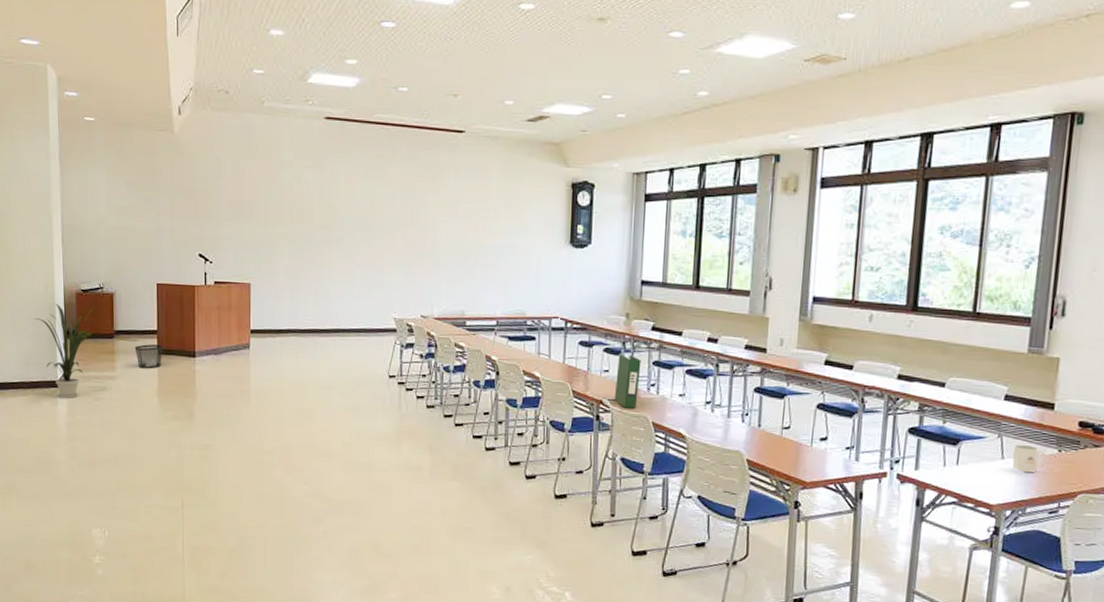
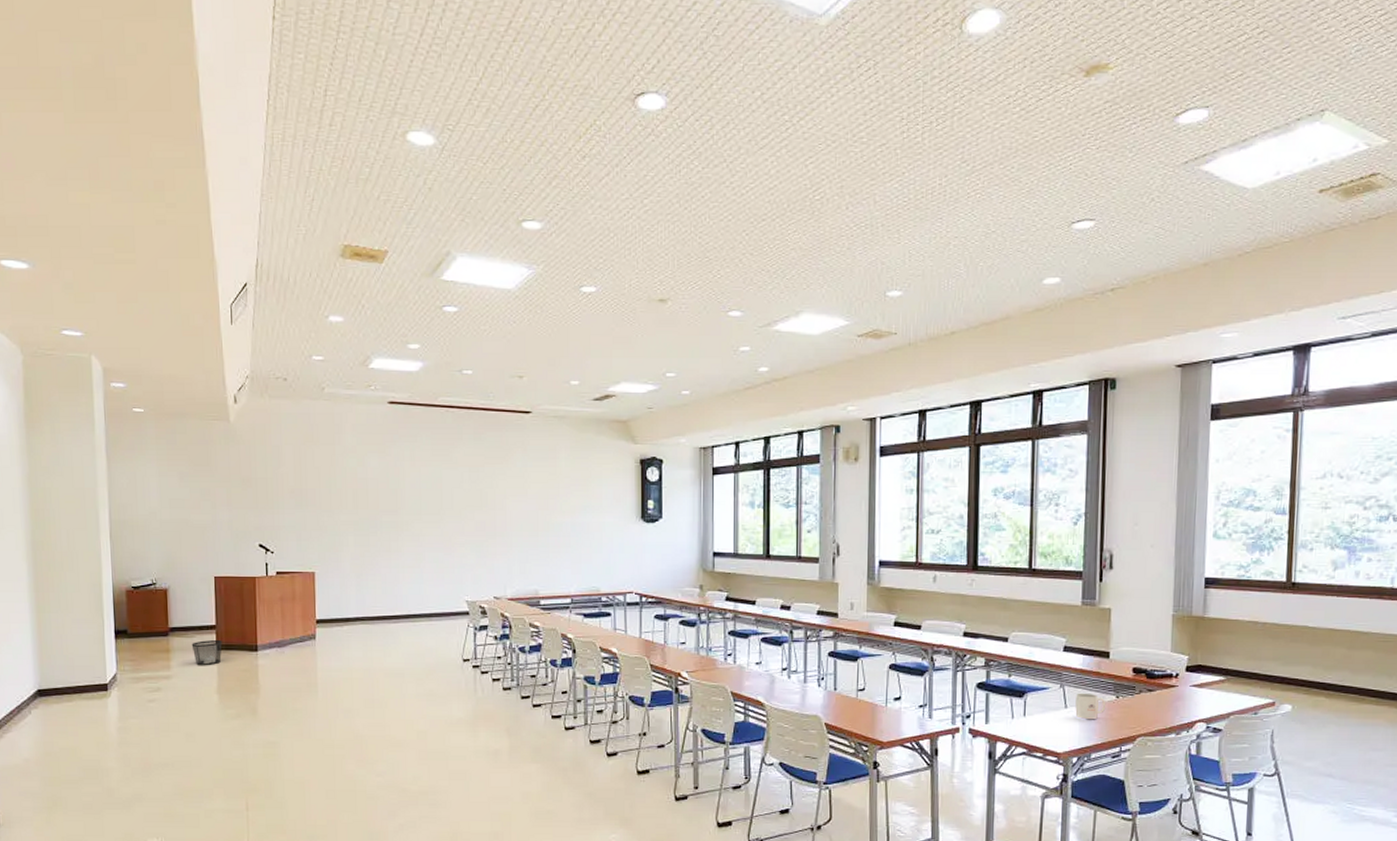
house plant: present [35,303,95,399] -> none [81,602,147,703]
binder: present [614,354,641,409] -> none [692,625,717,679]

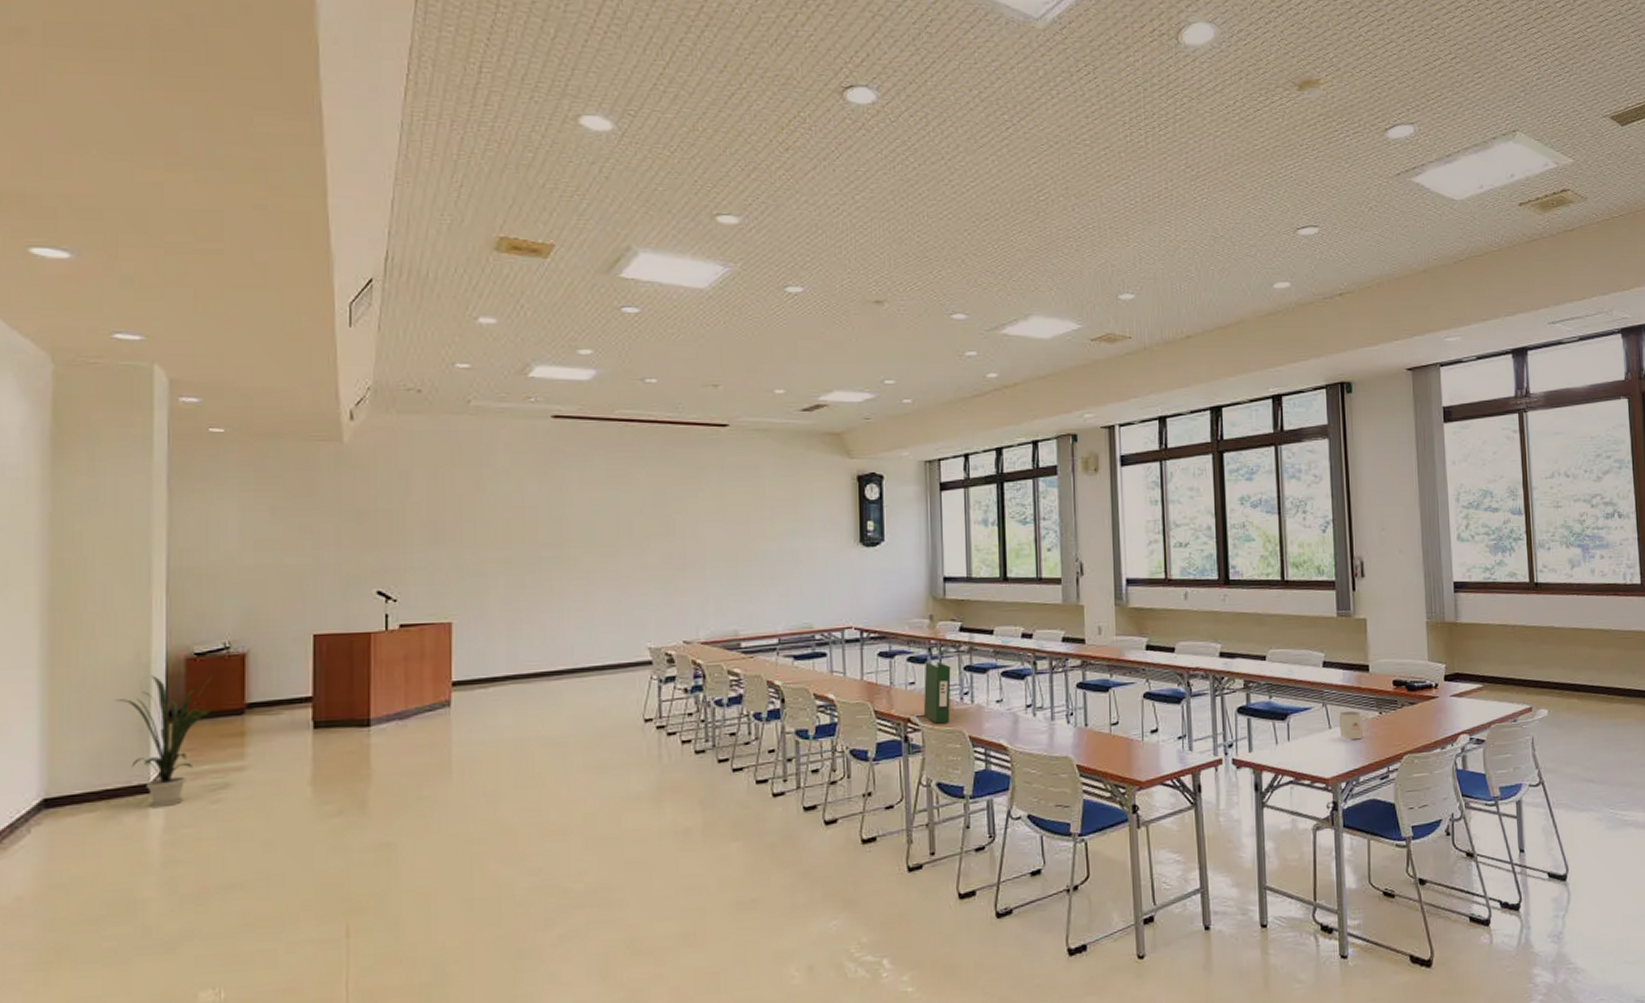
house plant: none [81,602,147,703] -> present [116,674,215,809]
waste bin: present [191,640,222,666] -> none [277,716,321,751]
binder: none [692,625,717,679] -> present [923,661,951,724]

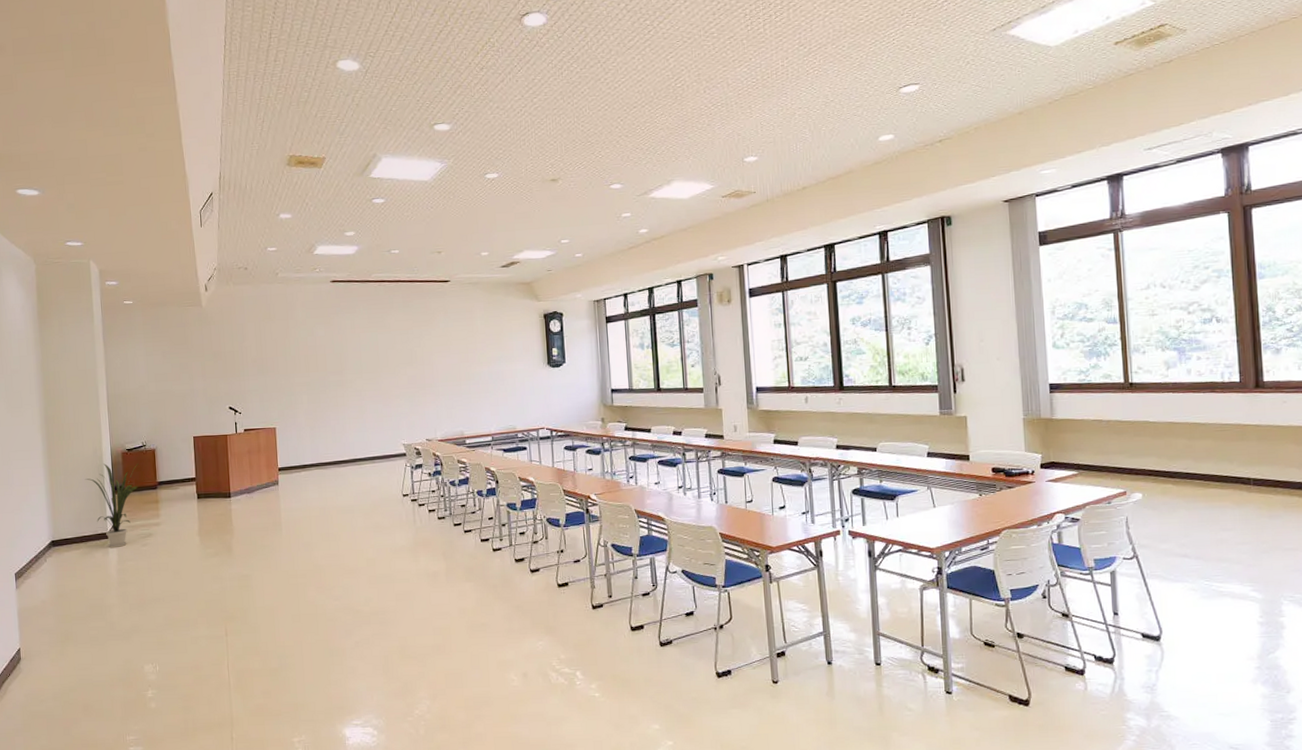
binder: present [923,661,951,724] -> none [599,453,620,500]
mug: present [1339,710,1370,740] -> none [942,492,971,517]

